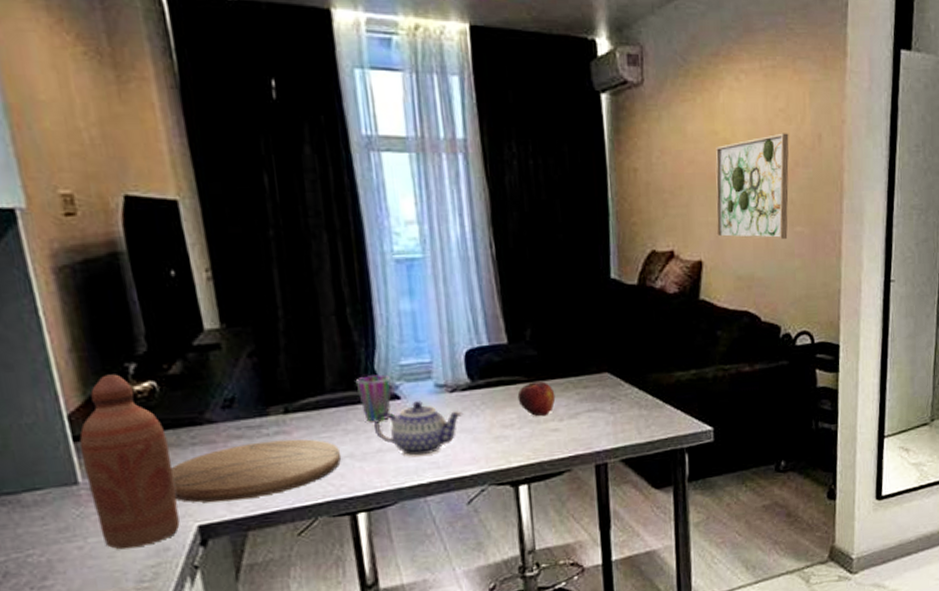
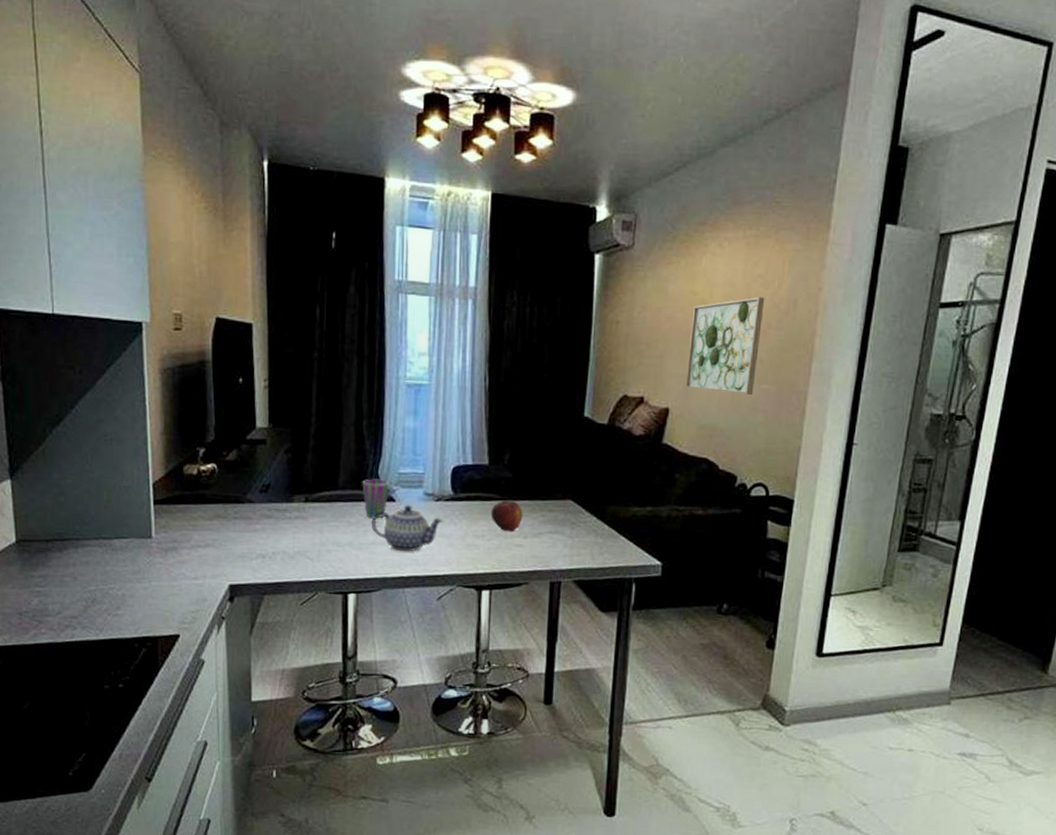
bottle: present [79,374,180,550] -> none [158,455,218,595]
cutting board: present [171,439,341,503] -> none [216,523,342,569]

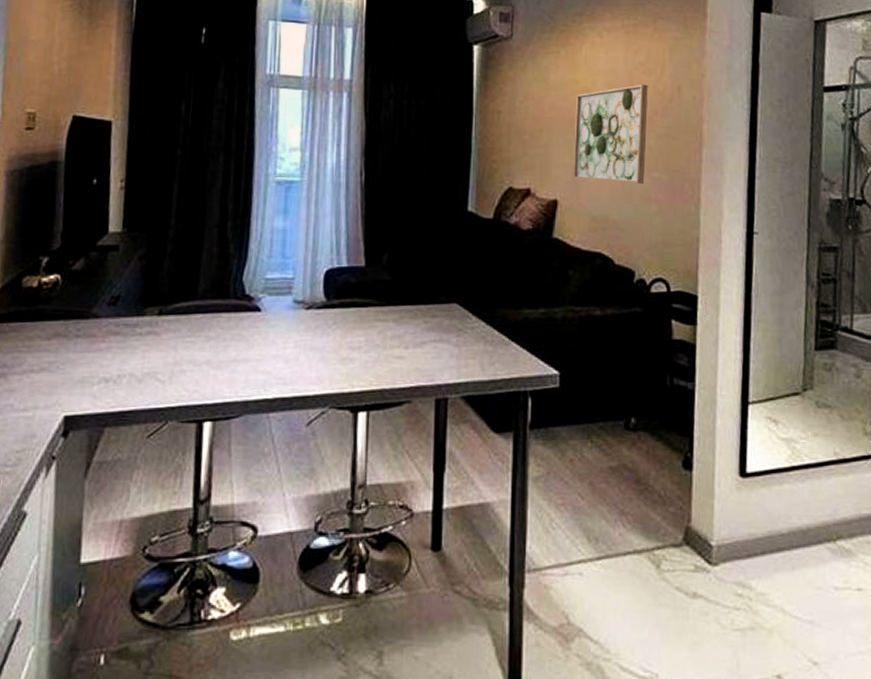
cup: present [362,479,389,519] -> none [224,286,255,331]
teapot: present [371,505,444,552] -> none [232,315,316,370]
fruit: present [491,500,523,532] -> none [368,305,404,342]

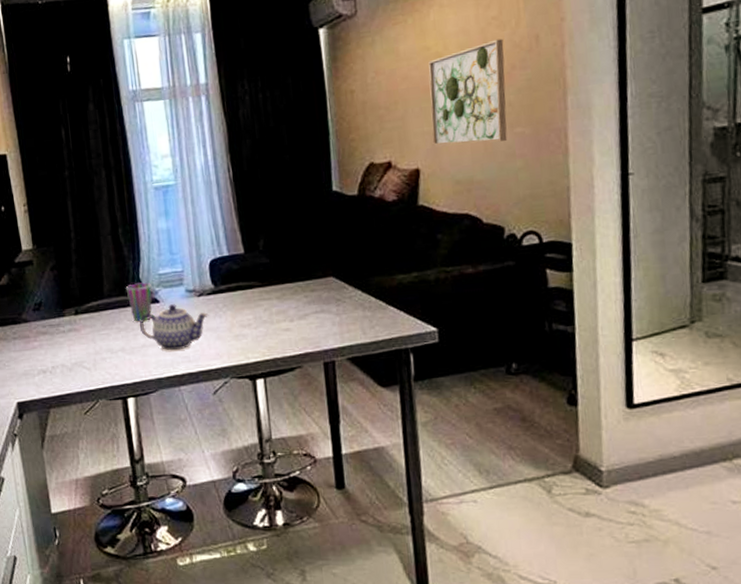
cup: none [224,286,255,331] -> present [125,282,152,322]
teapot: none [232,315,316,370] -> present [139,304,209,351]

